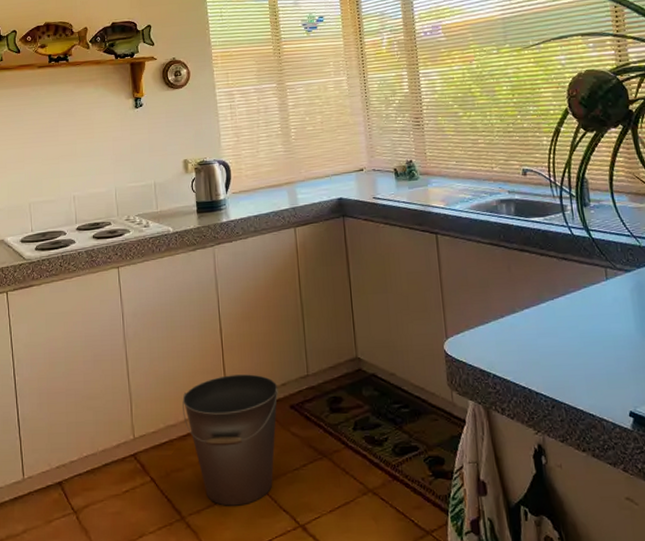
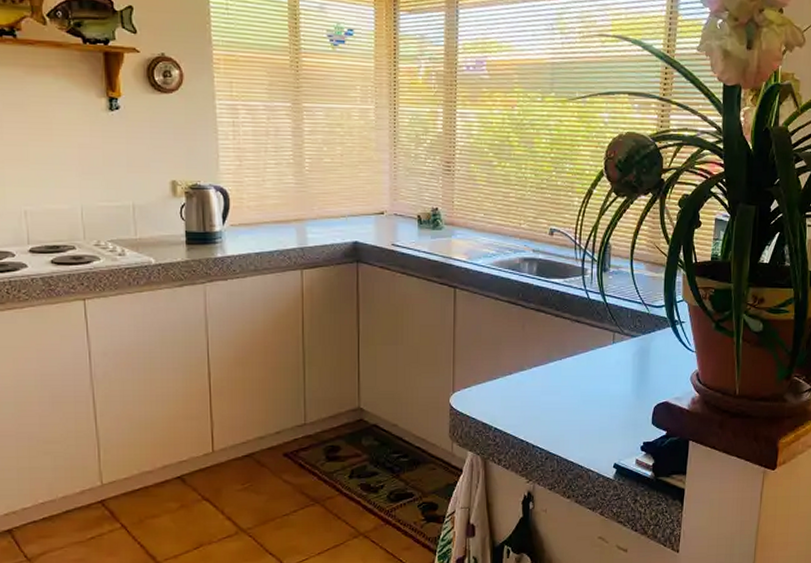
bucket: present [182,374,278,506] -> none [161,421,271,551]

